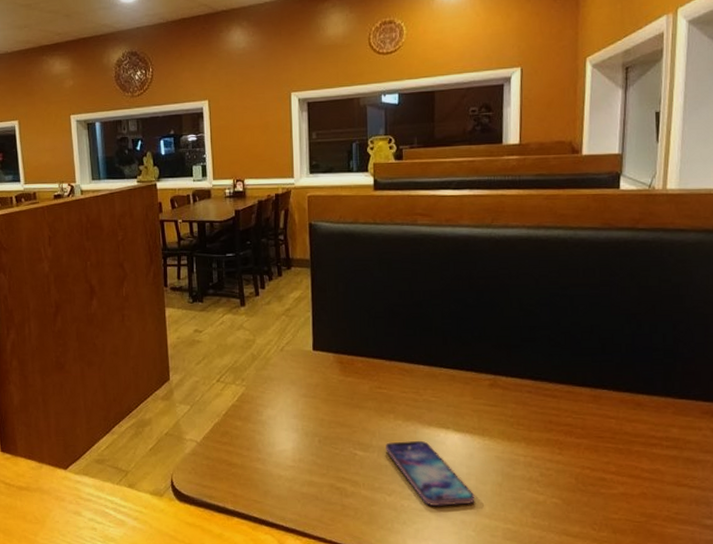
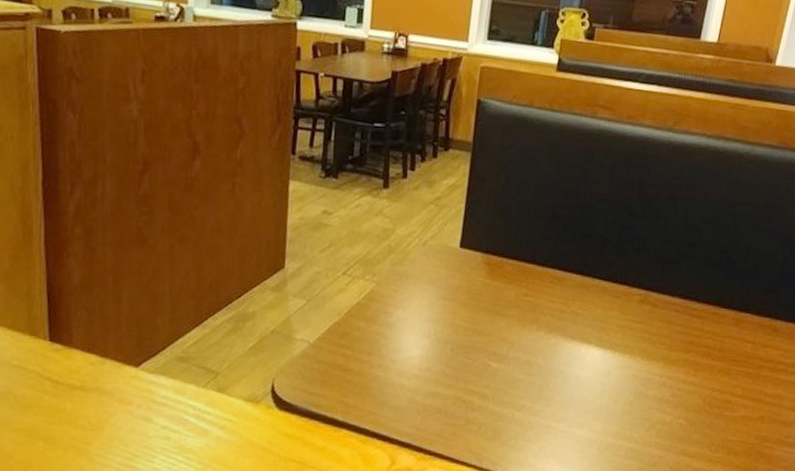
smartphone: present [386,440,475,507] -> none [522,354,605,424]

